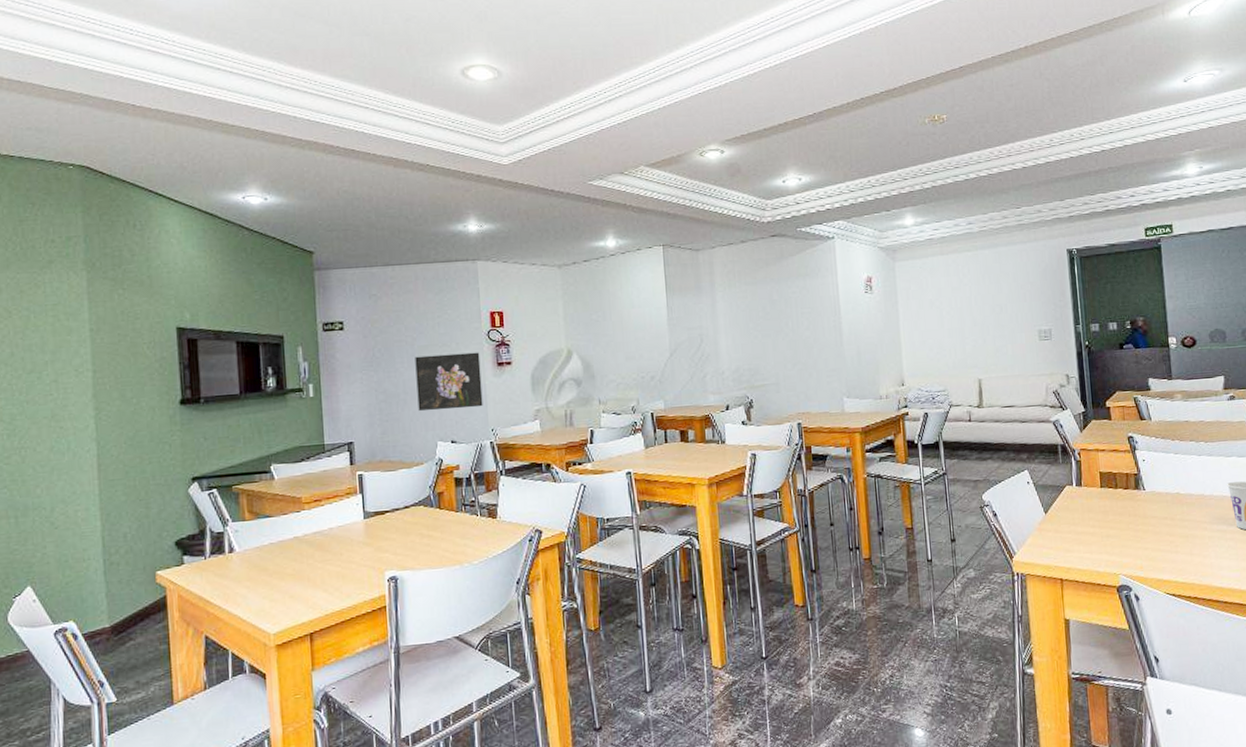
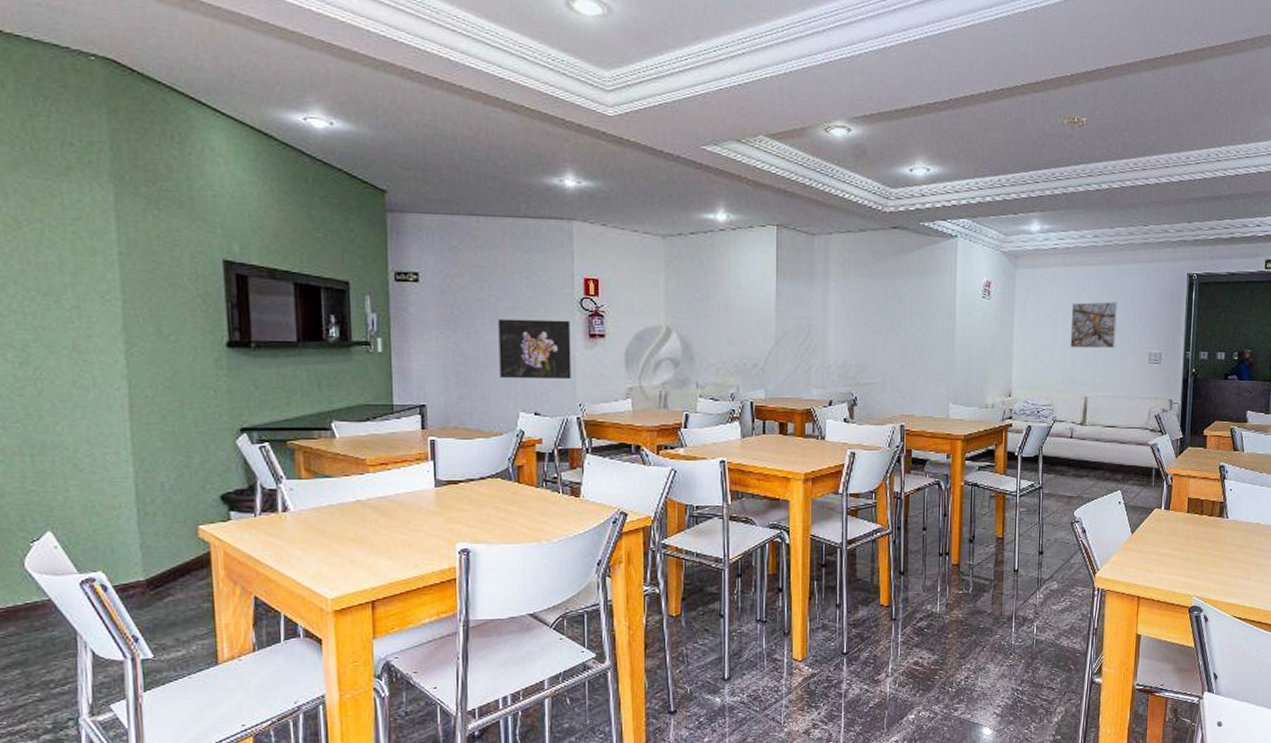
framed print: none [954,284,1003,333] -> present [1070,302,1117,349]

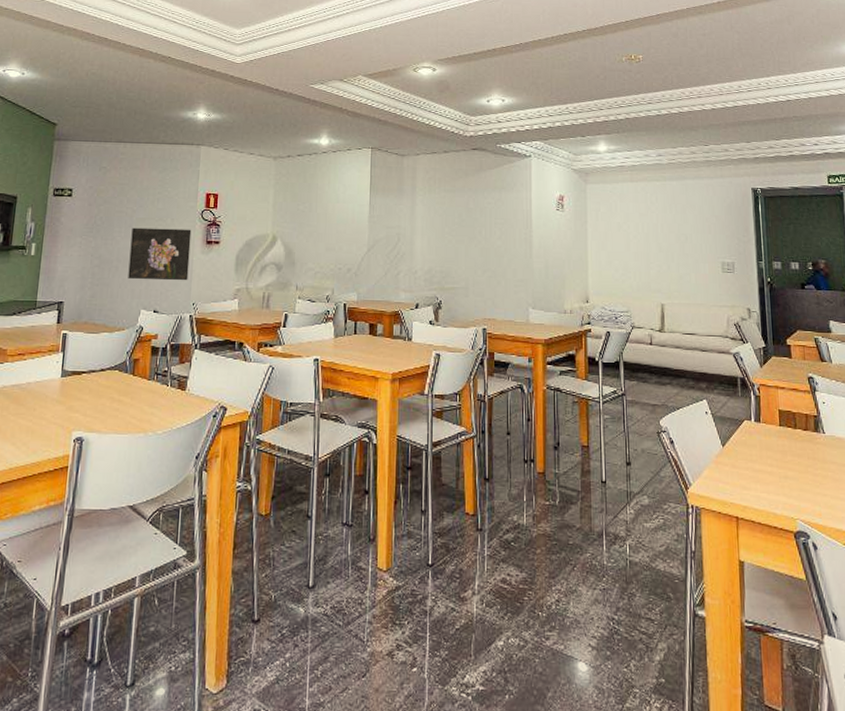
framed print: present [1070,302,1117,349] -> none [641,214,687,258]

